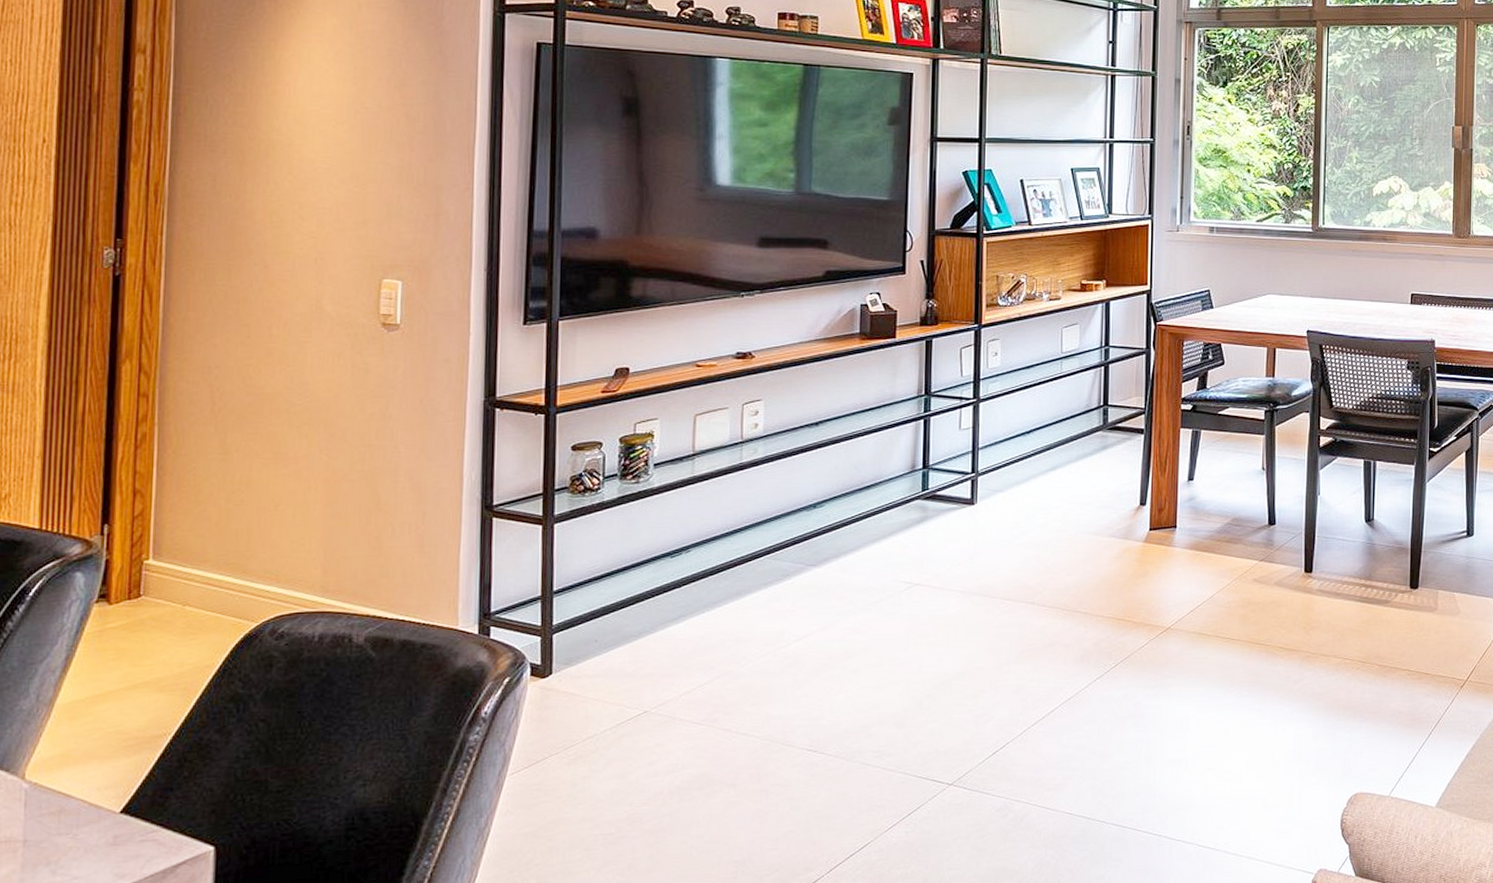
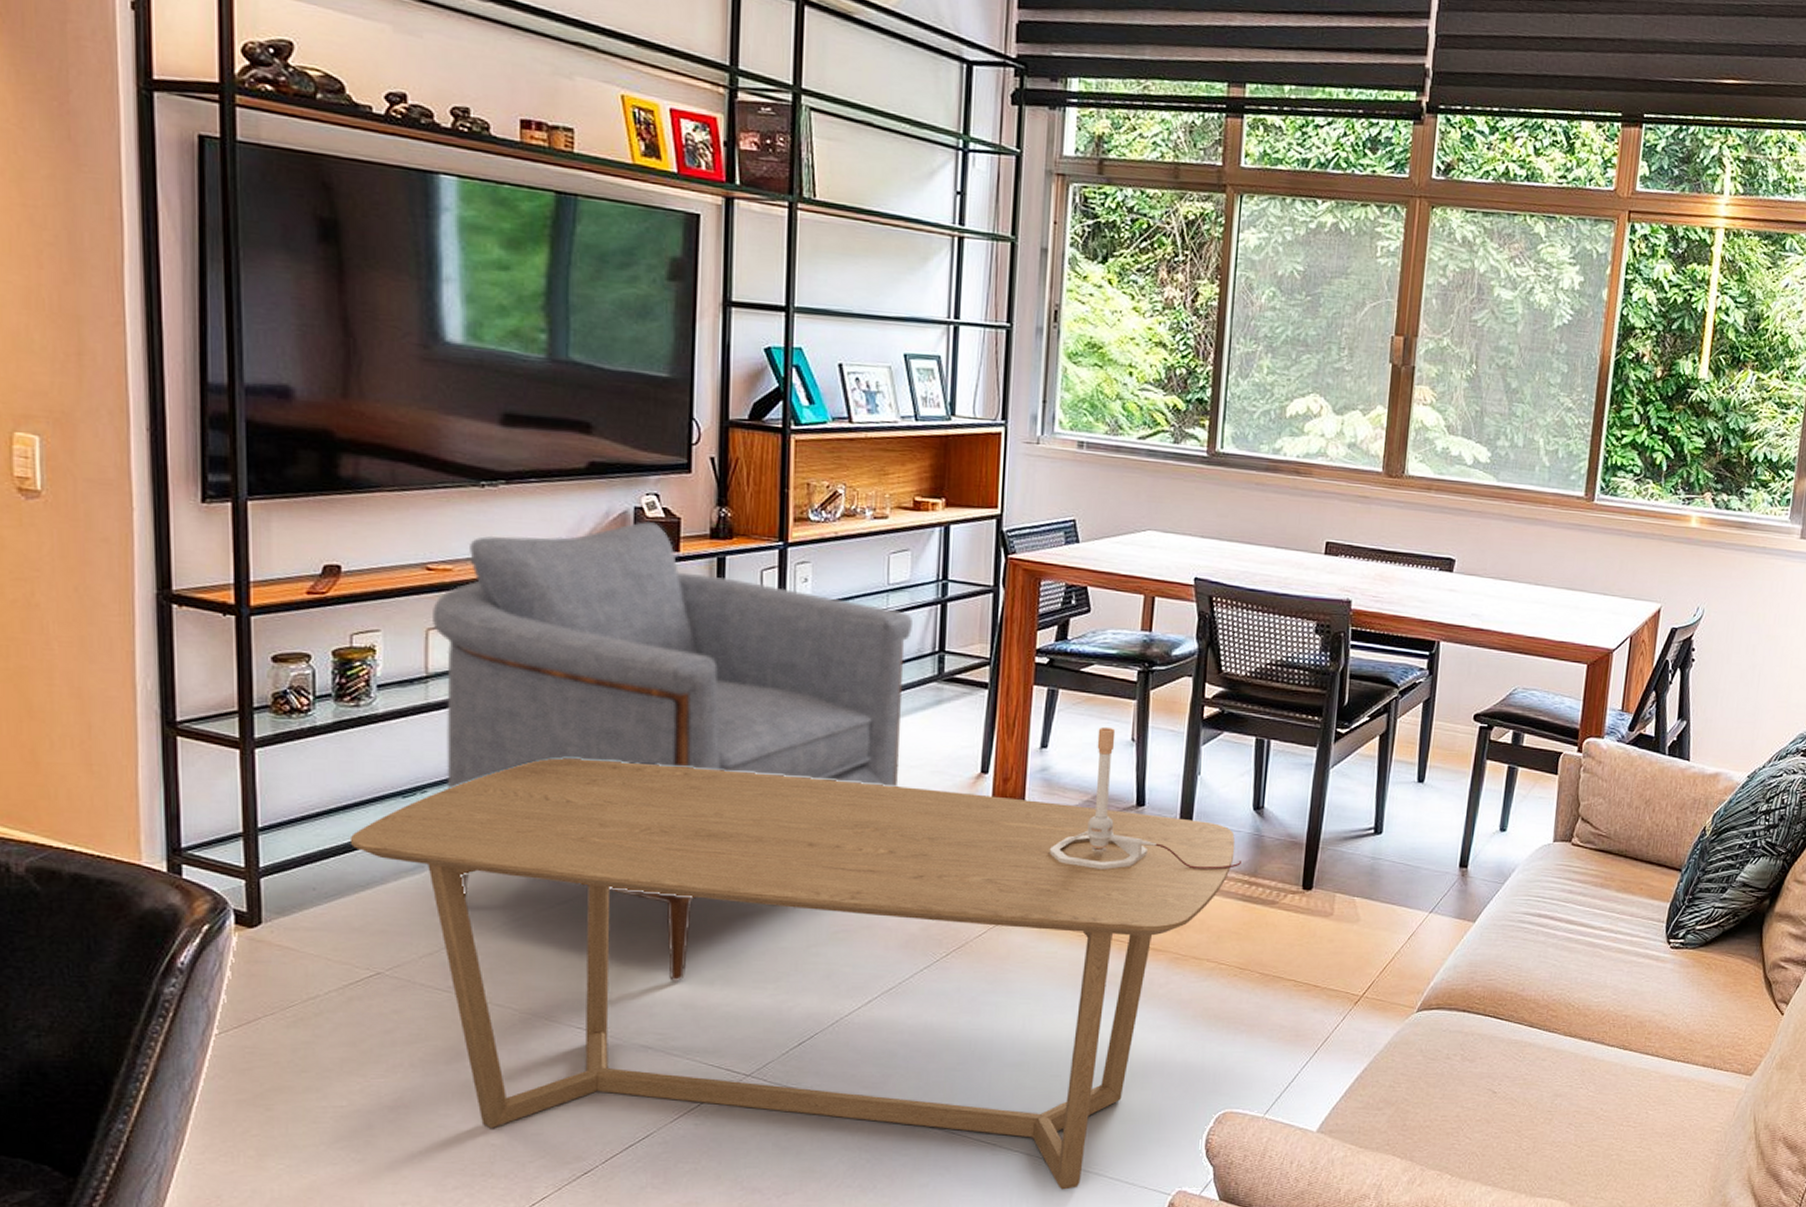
coffee table: none [626,514,1352,874] -> present [349,758,1236,1190]
armchair: none [700,314,1082,705] -> present [433,520,912,983]
lamp base: none [1198,460,1358,582] -> present [1049,728,1241,870]

